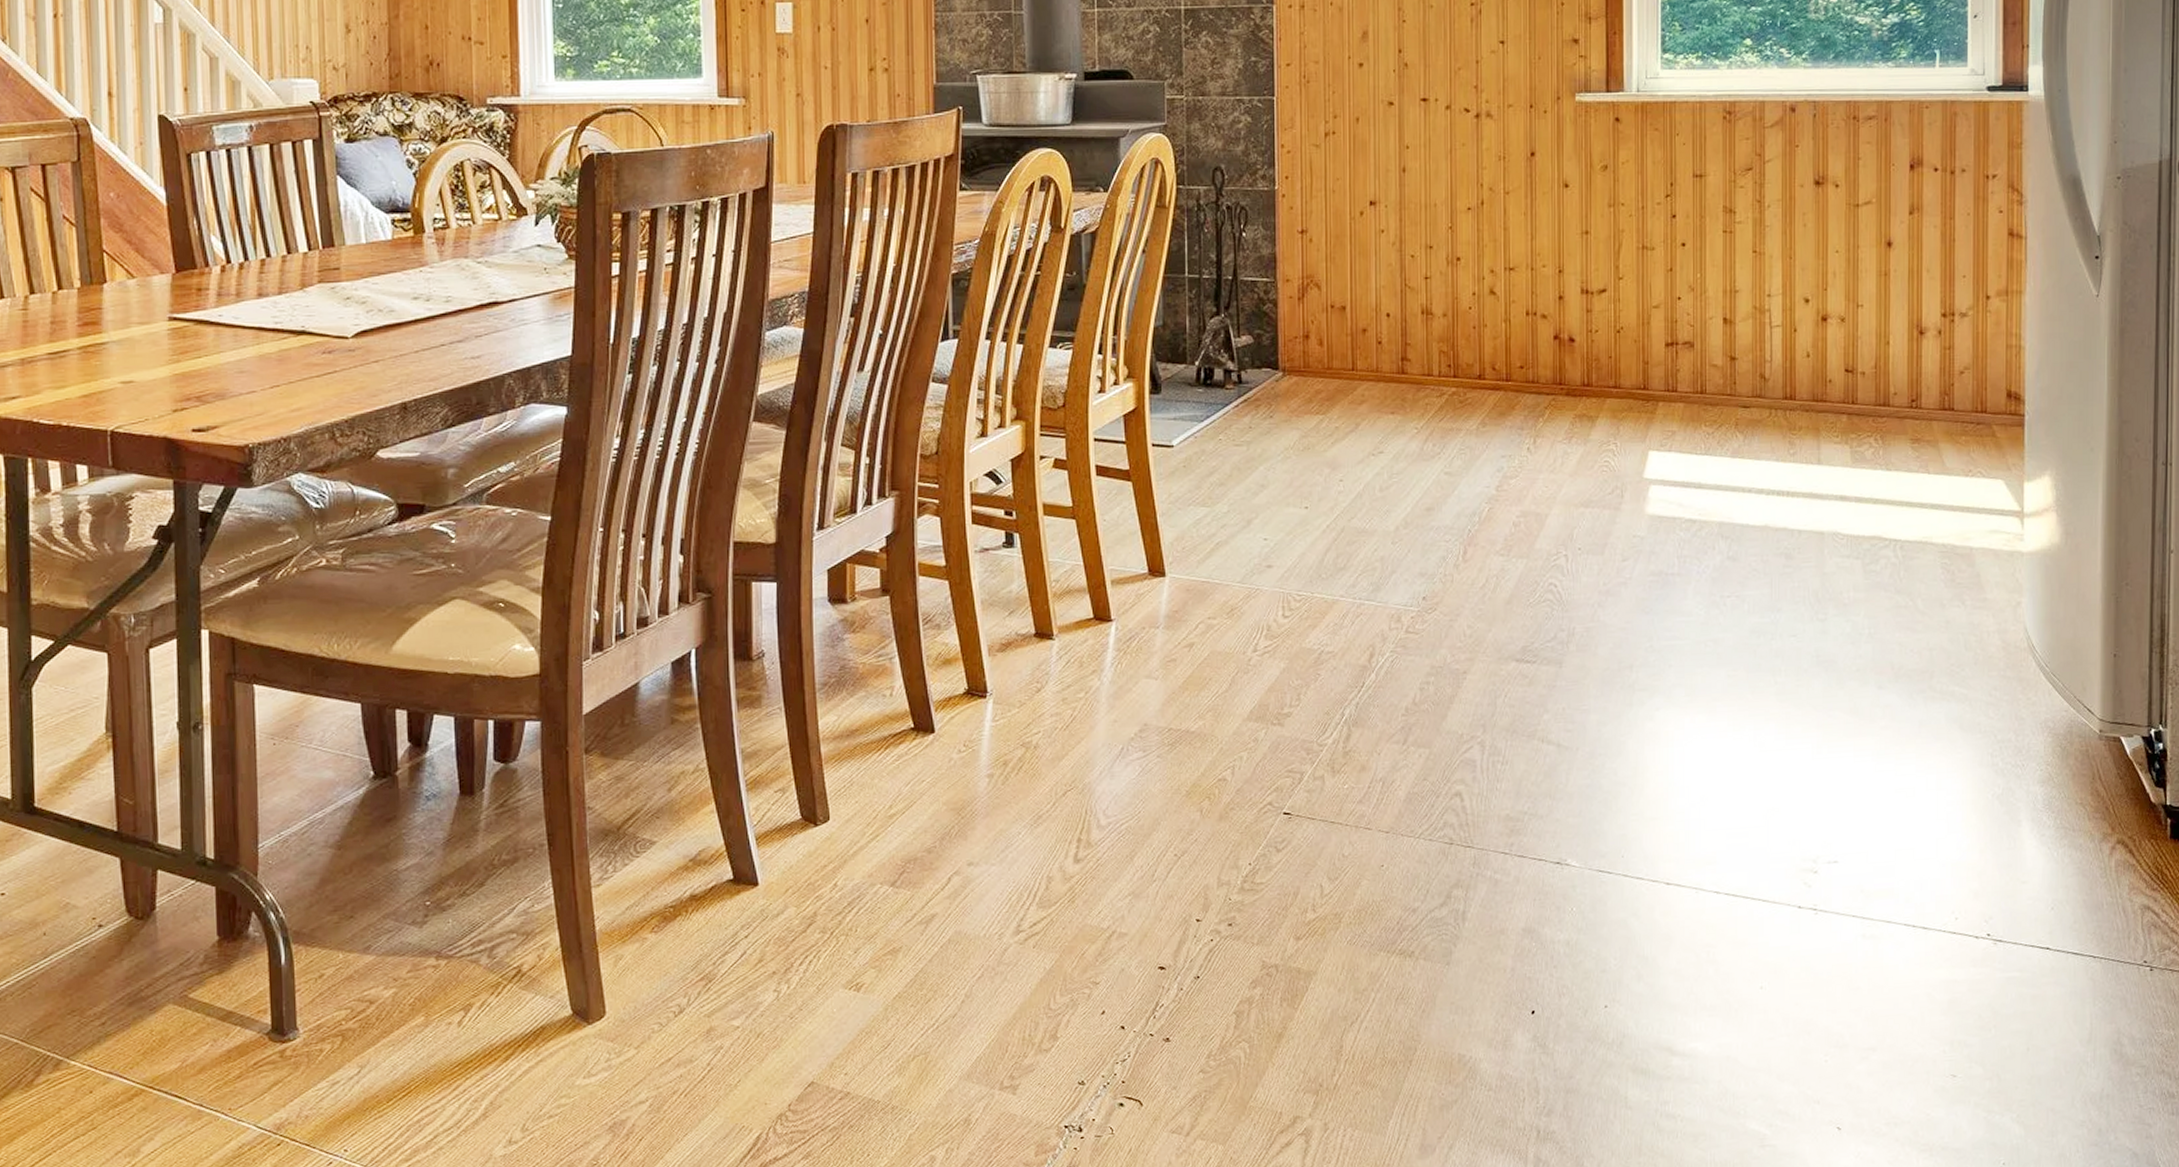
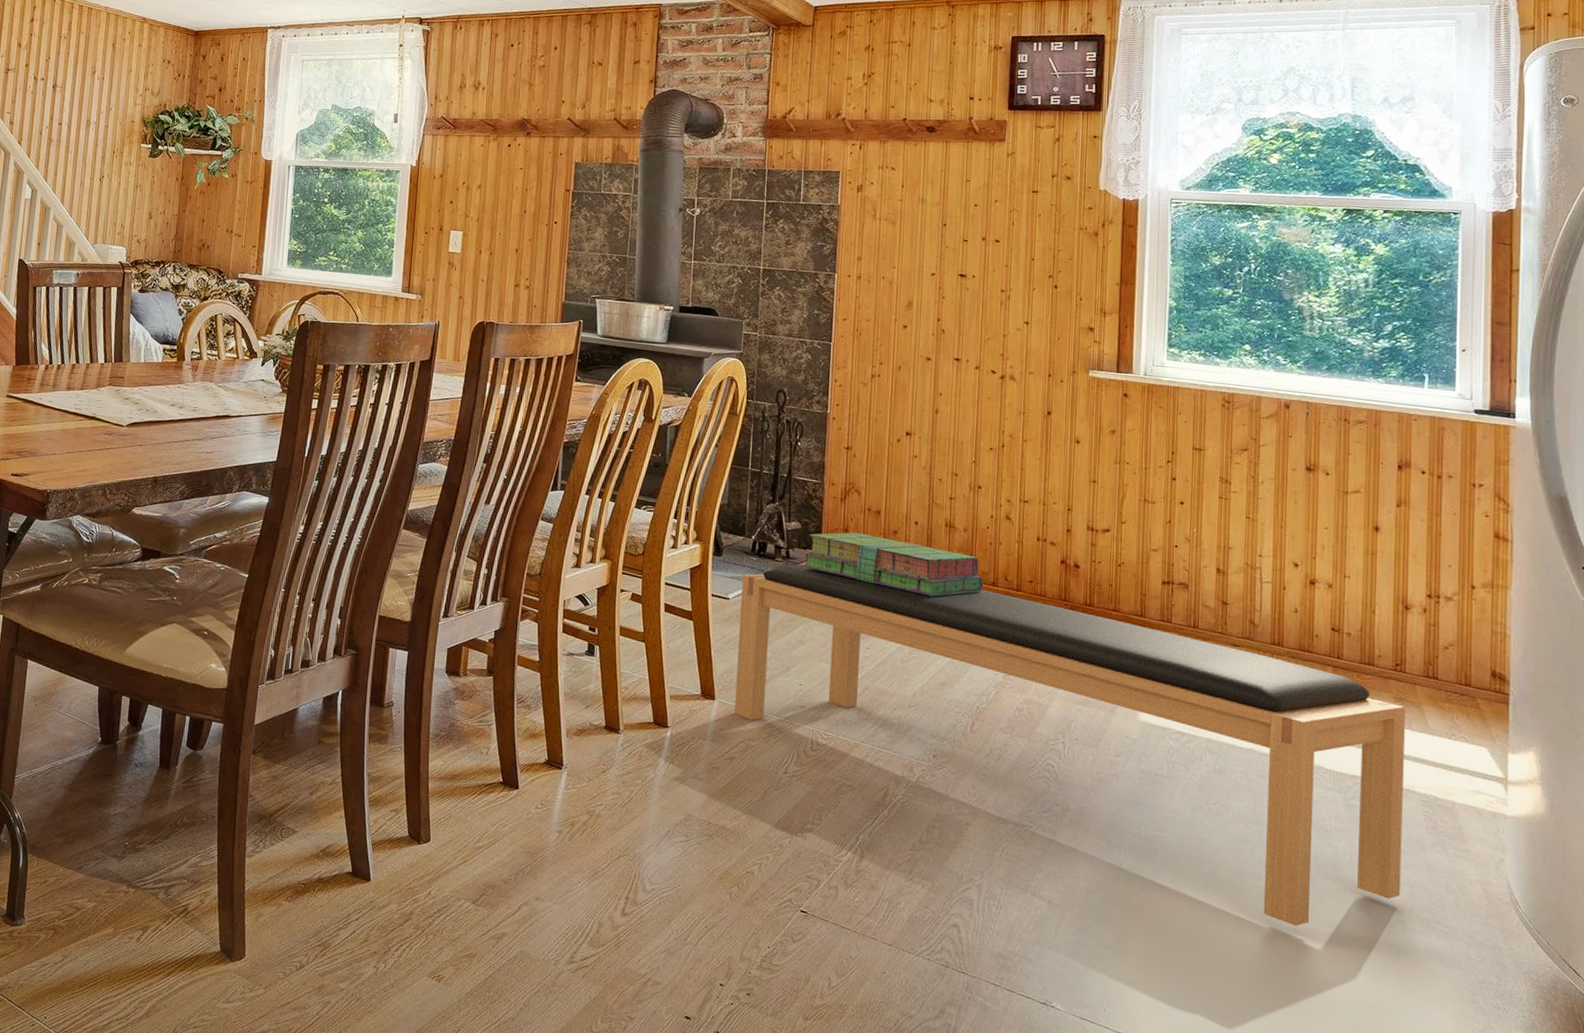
bench: none [1188,385,1922,720] -> present [734,563,1405,927]
stack of books: none [1259,337,1468,404] -> present [803,532,983,597]

